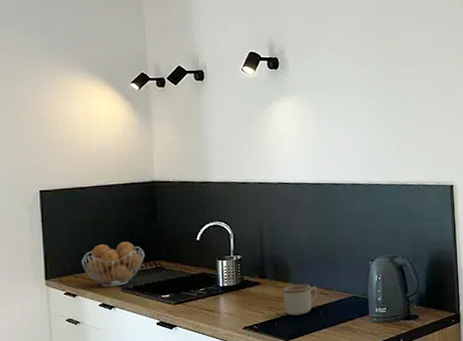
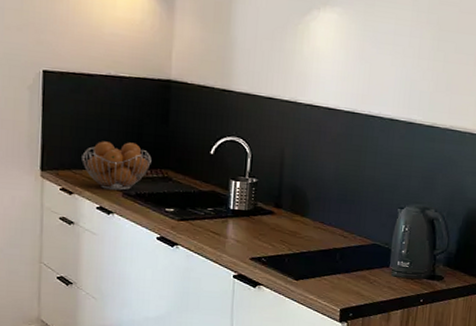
mug: present [283,284,318,316] -> none [298,221,337,255]

